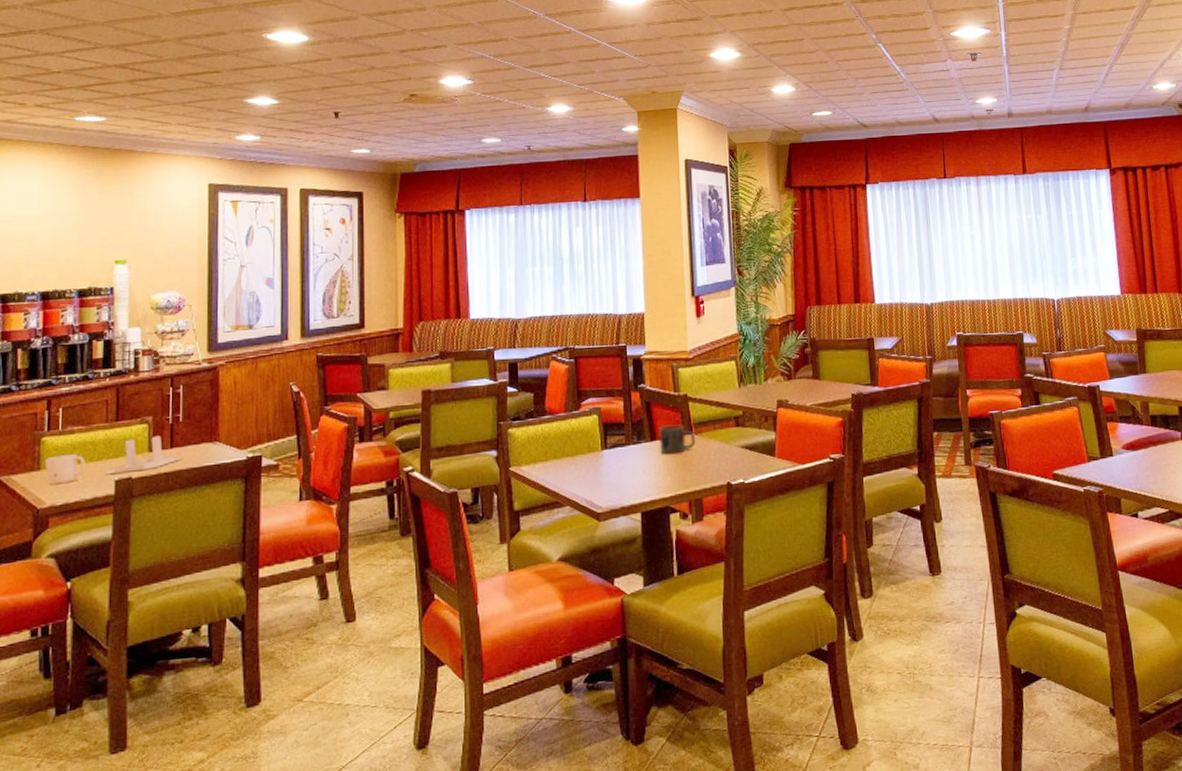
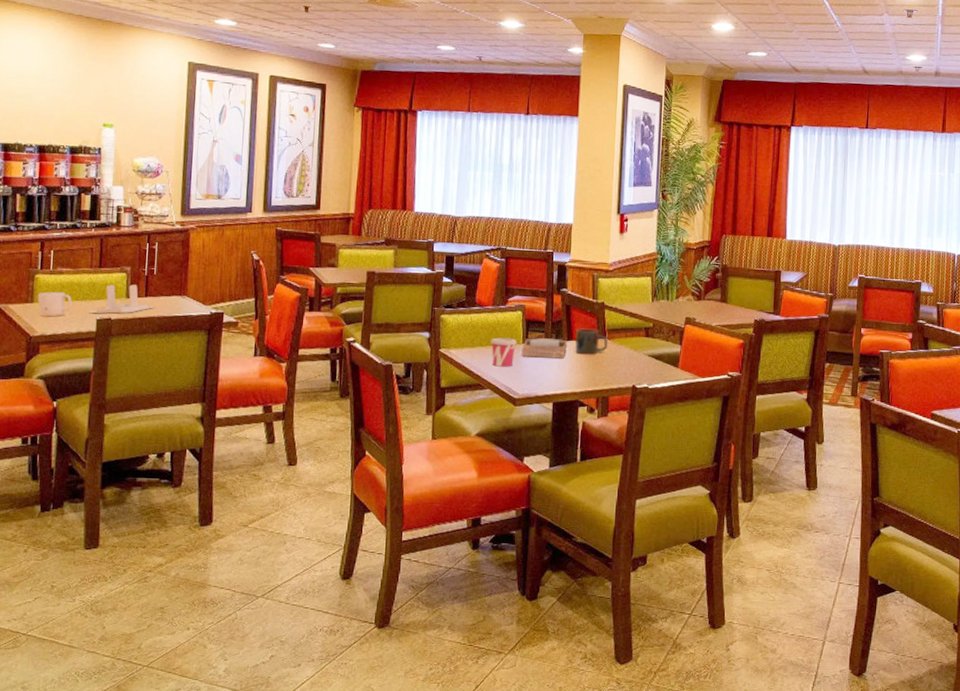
cup: none [565,446,595,480] -> present [490,337,517,367]
napkin holder: none [601,441,651,466] -> present [521,338,567,360]

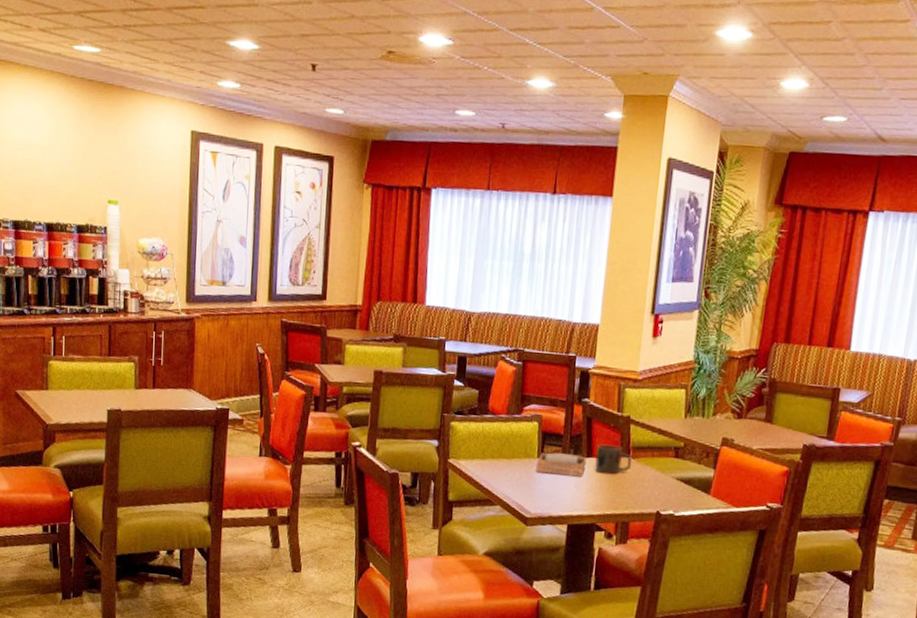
mug: present [37,291,72,317] -> none [51,379,84,406]
napkin holder: present [89,284,156,314] -> none [100,374,163,405]
cup: present [490,337,517,367] -> none [502,450,532,483]

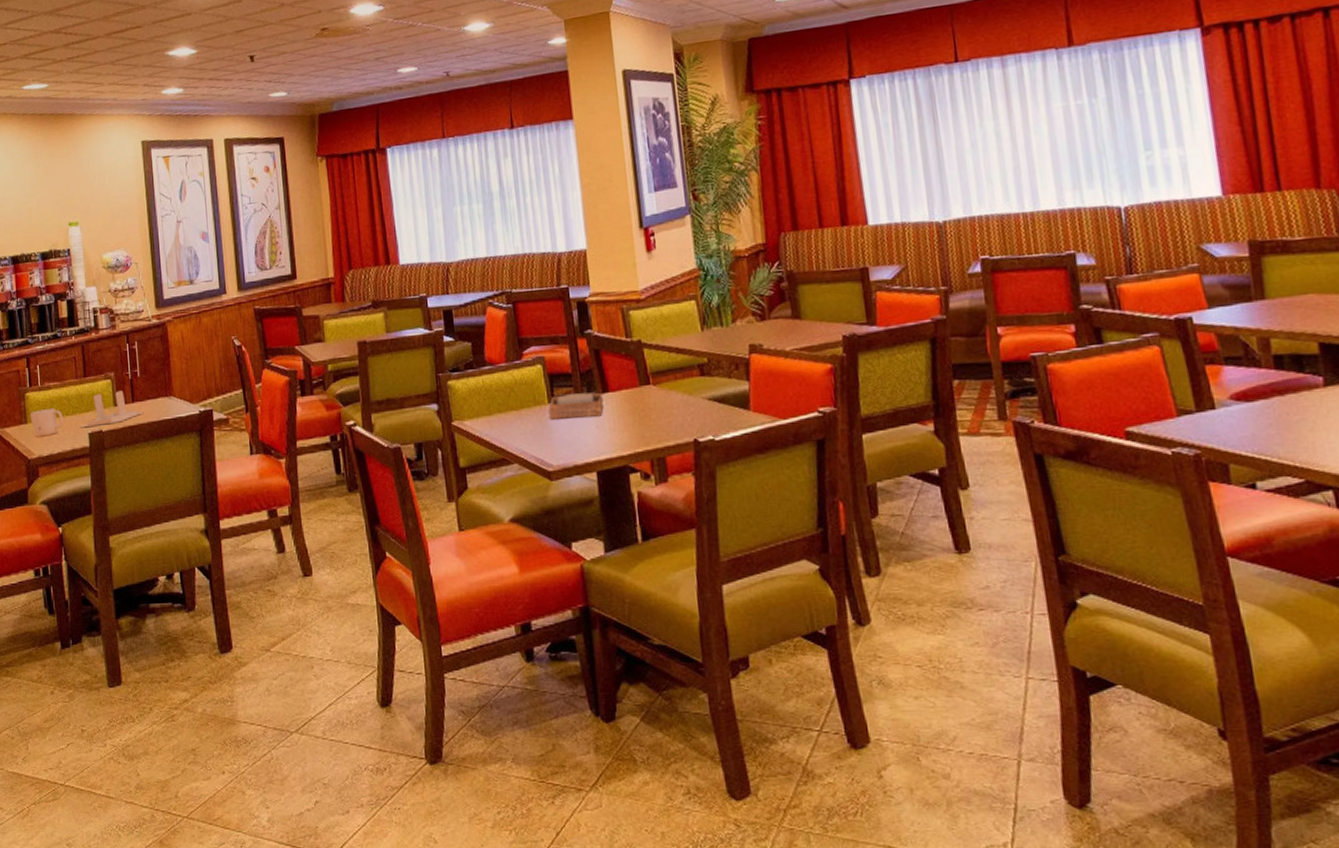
mug: none [51,379,84,406] -> present [29,407,63,437]
napkin holder: none [100,374,163,405] -> present [81,391,144,428]
mug: present [595,444,633,477] -> none [611,374,655,409]

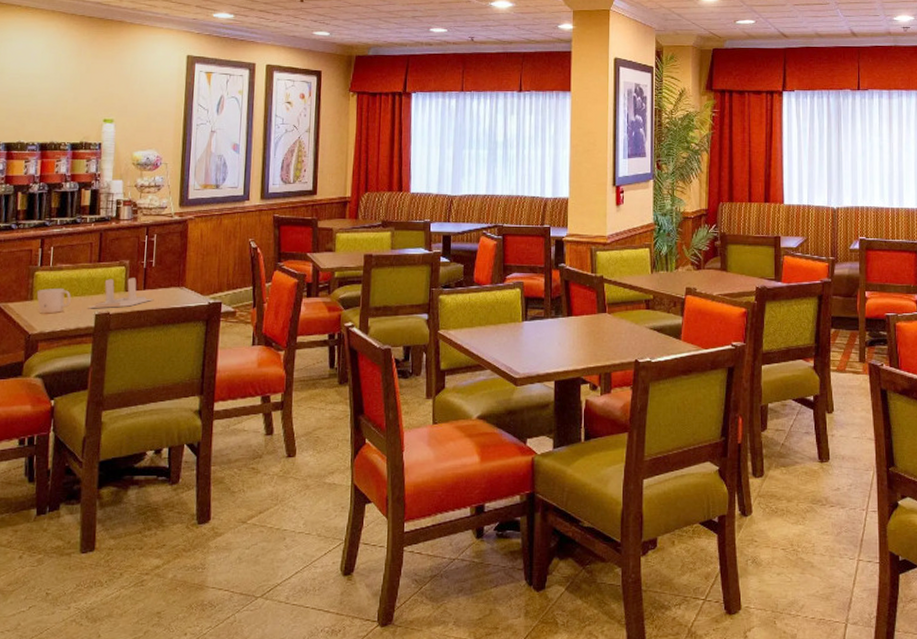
napkin holder: present [548,392,604,421] -> none [521,315,567,336]

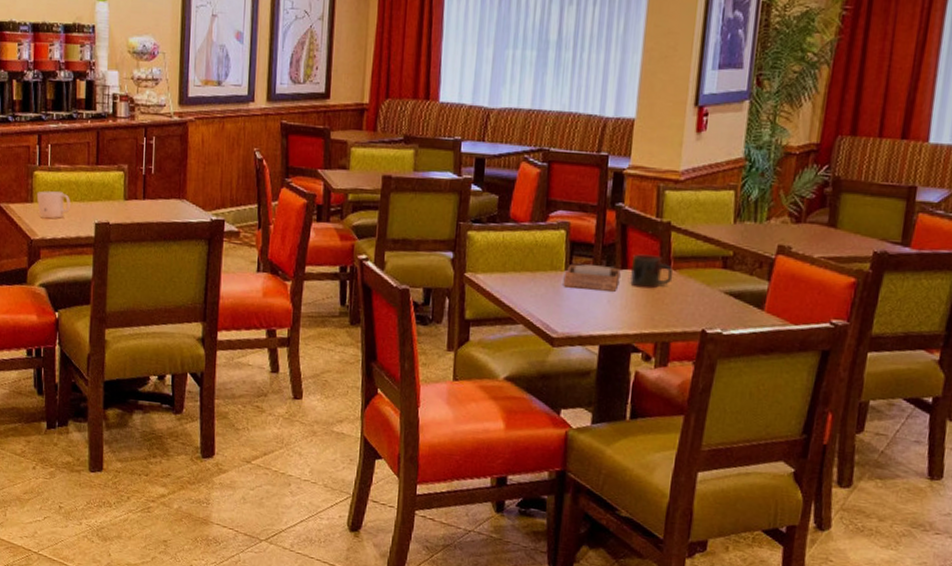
napkin holder: present [88,278,154,309] -> none [88,184,154,218]
napkin holder: none [521,315,567,336] -> present [563,264,621,293]
mug: none [574,303,609,332] -> present [630,254,674,291]

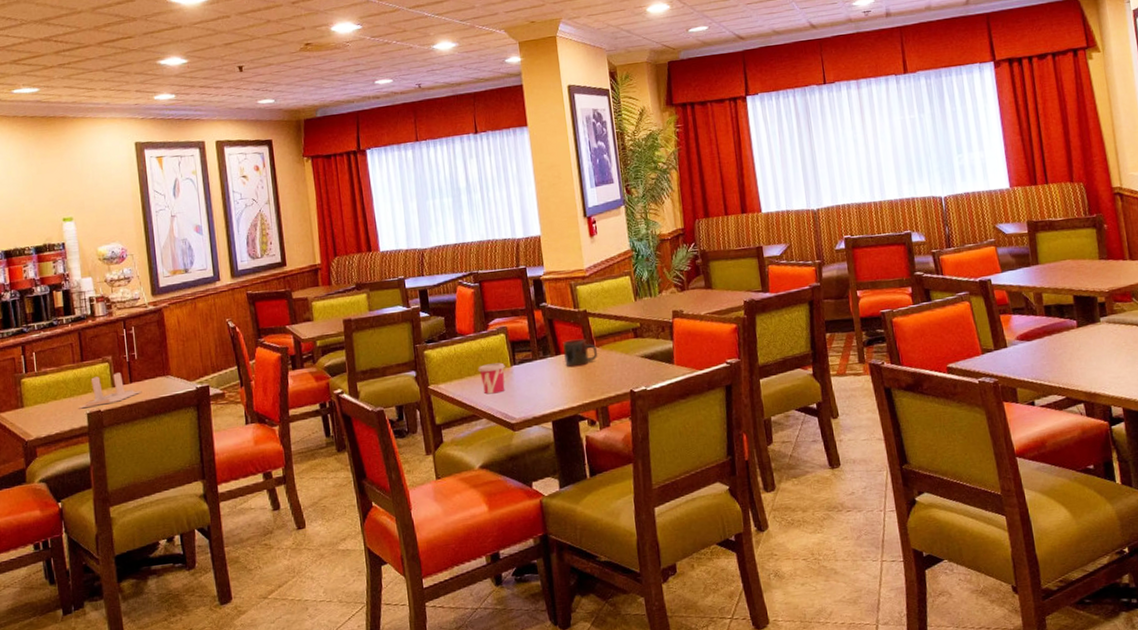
mug: present [36,190,70,219] -> none [26,391,61,420]
napkin holder: none [88,184,154,218] -> present [79,372,142,409]
cup: none [525,261,558,299] -> present [478,362,505,394]
napkin holder: present [563,264,621,293] -> none [510,355,557,381]

